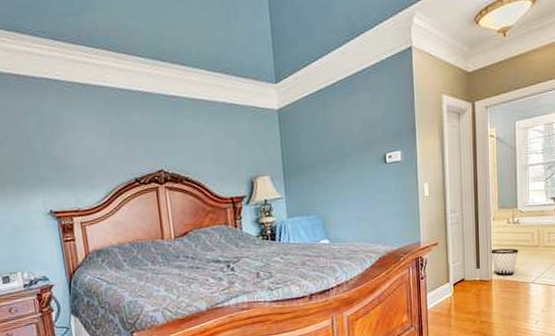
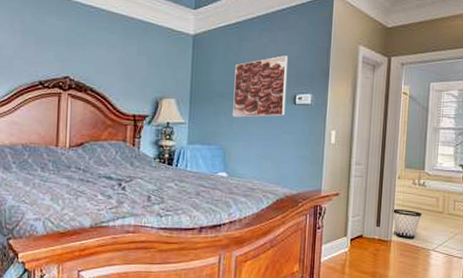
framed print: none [323,116,377,185] -> present [232,55,288,117]

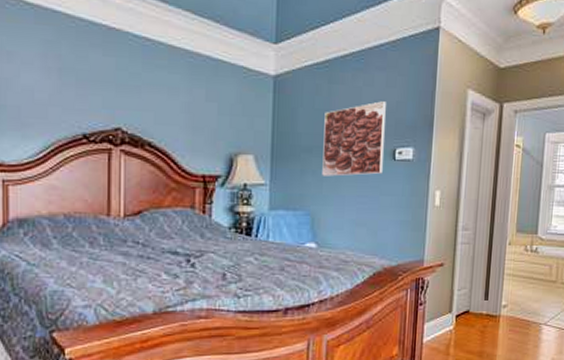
wastebasket: present [392,208,422,239] -> none [501,279,534,313]

